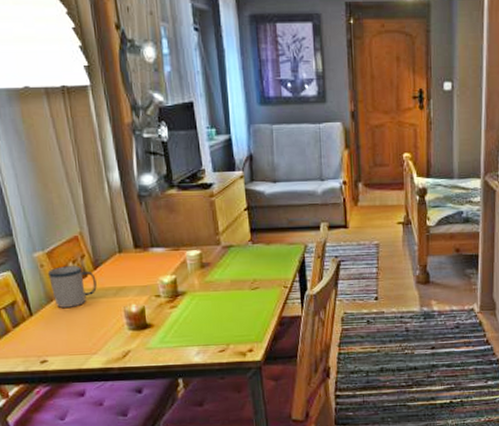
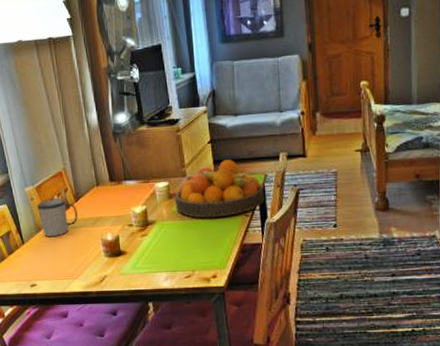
fruit bowl: none [207,228,304,289] -> present [174,159,265,218]

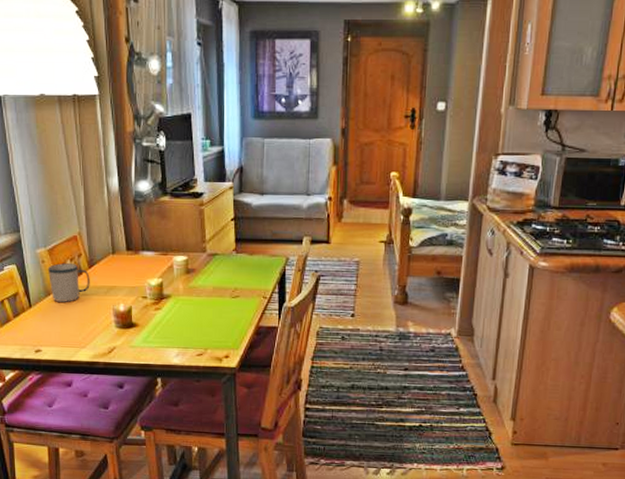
fruit bowl: present [174,159,265,218] -> none [192,239,284,297]

